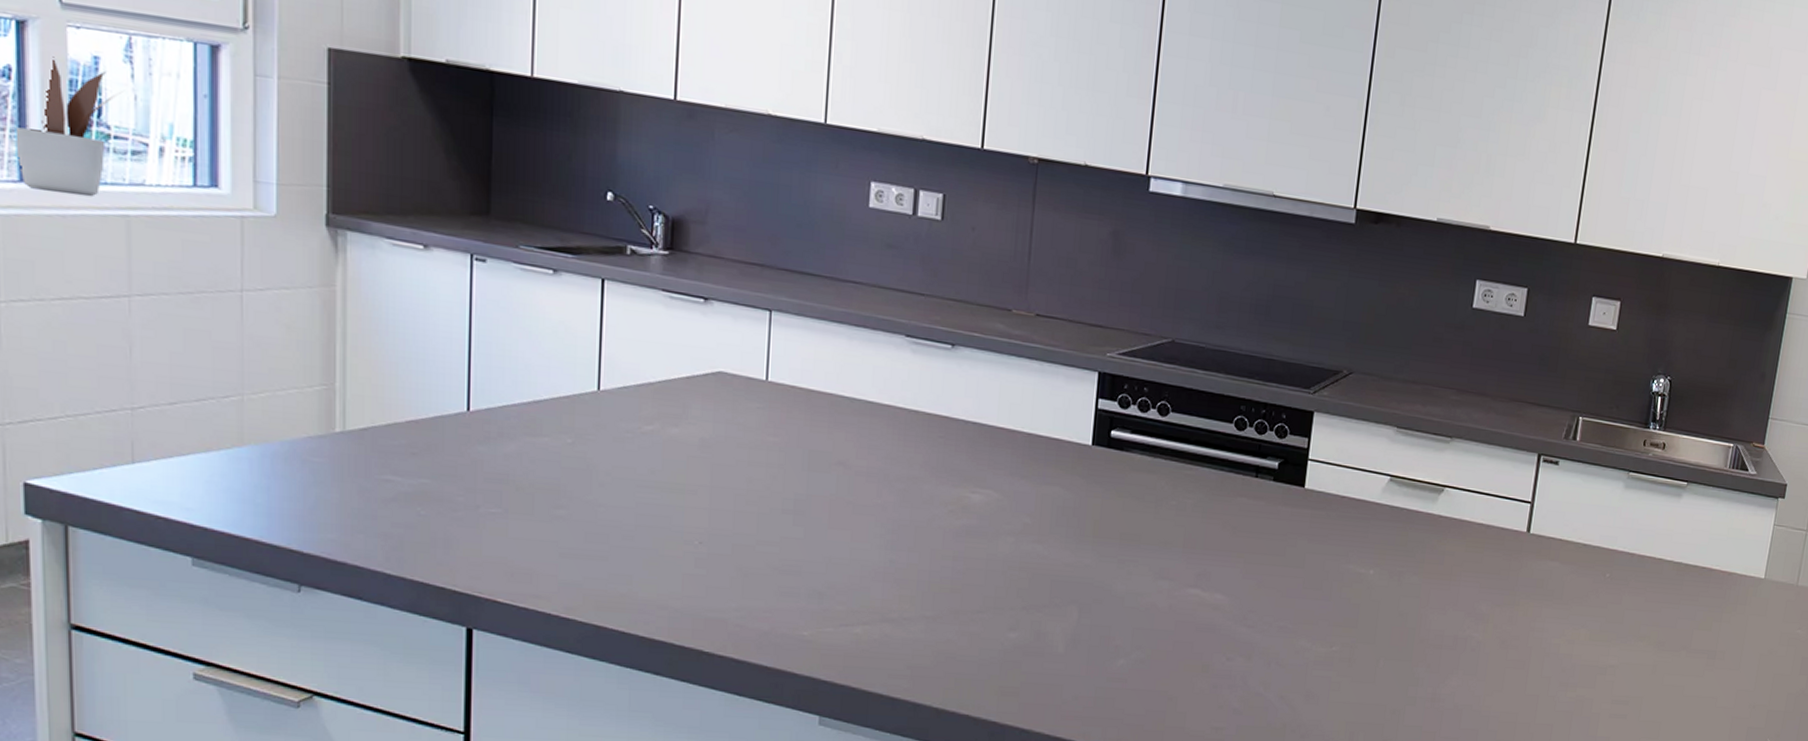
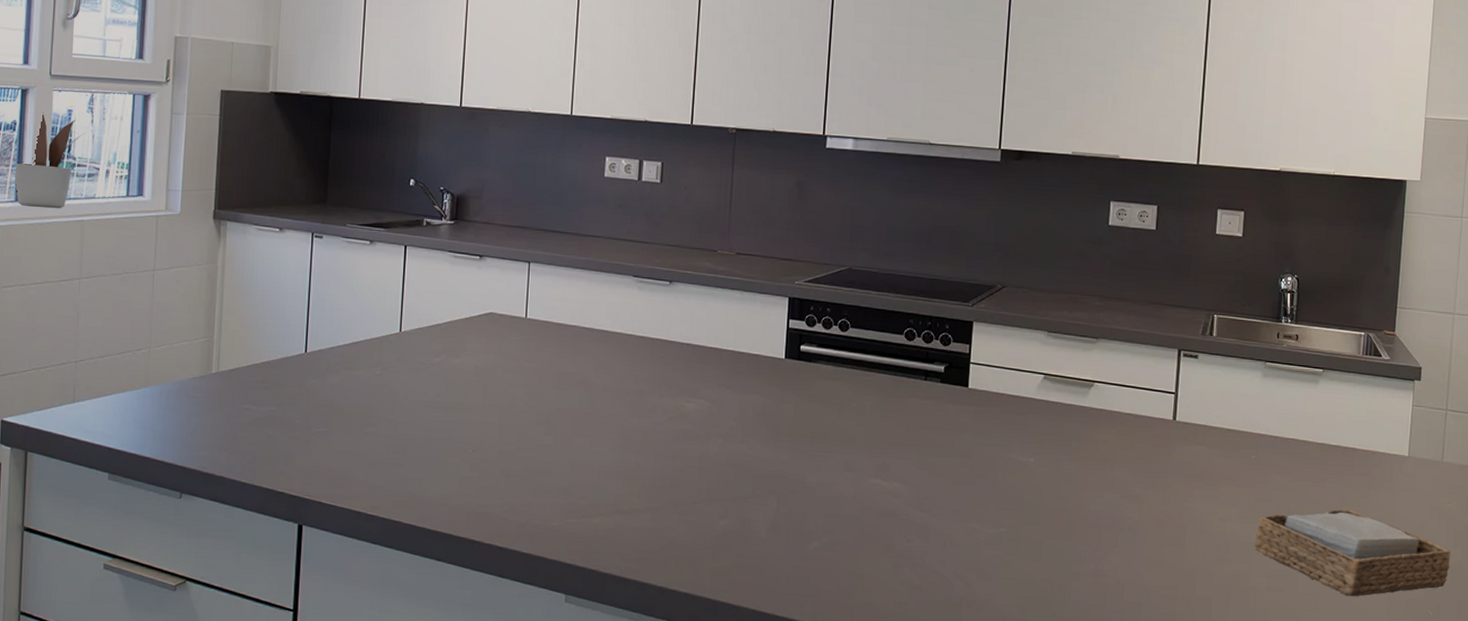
napkin holder: none [1601,632,1796,725] -> present [1255,509,1451,597]

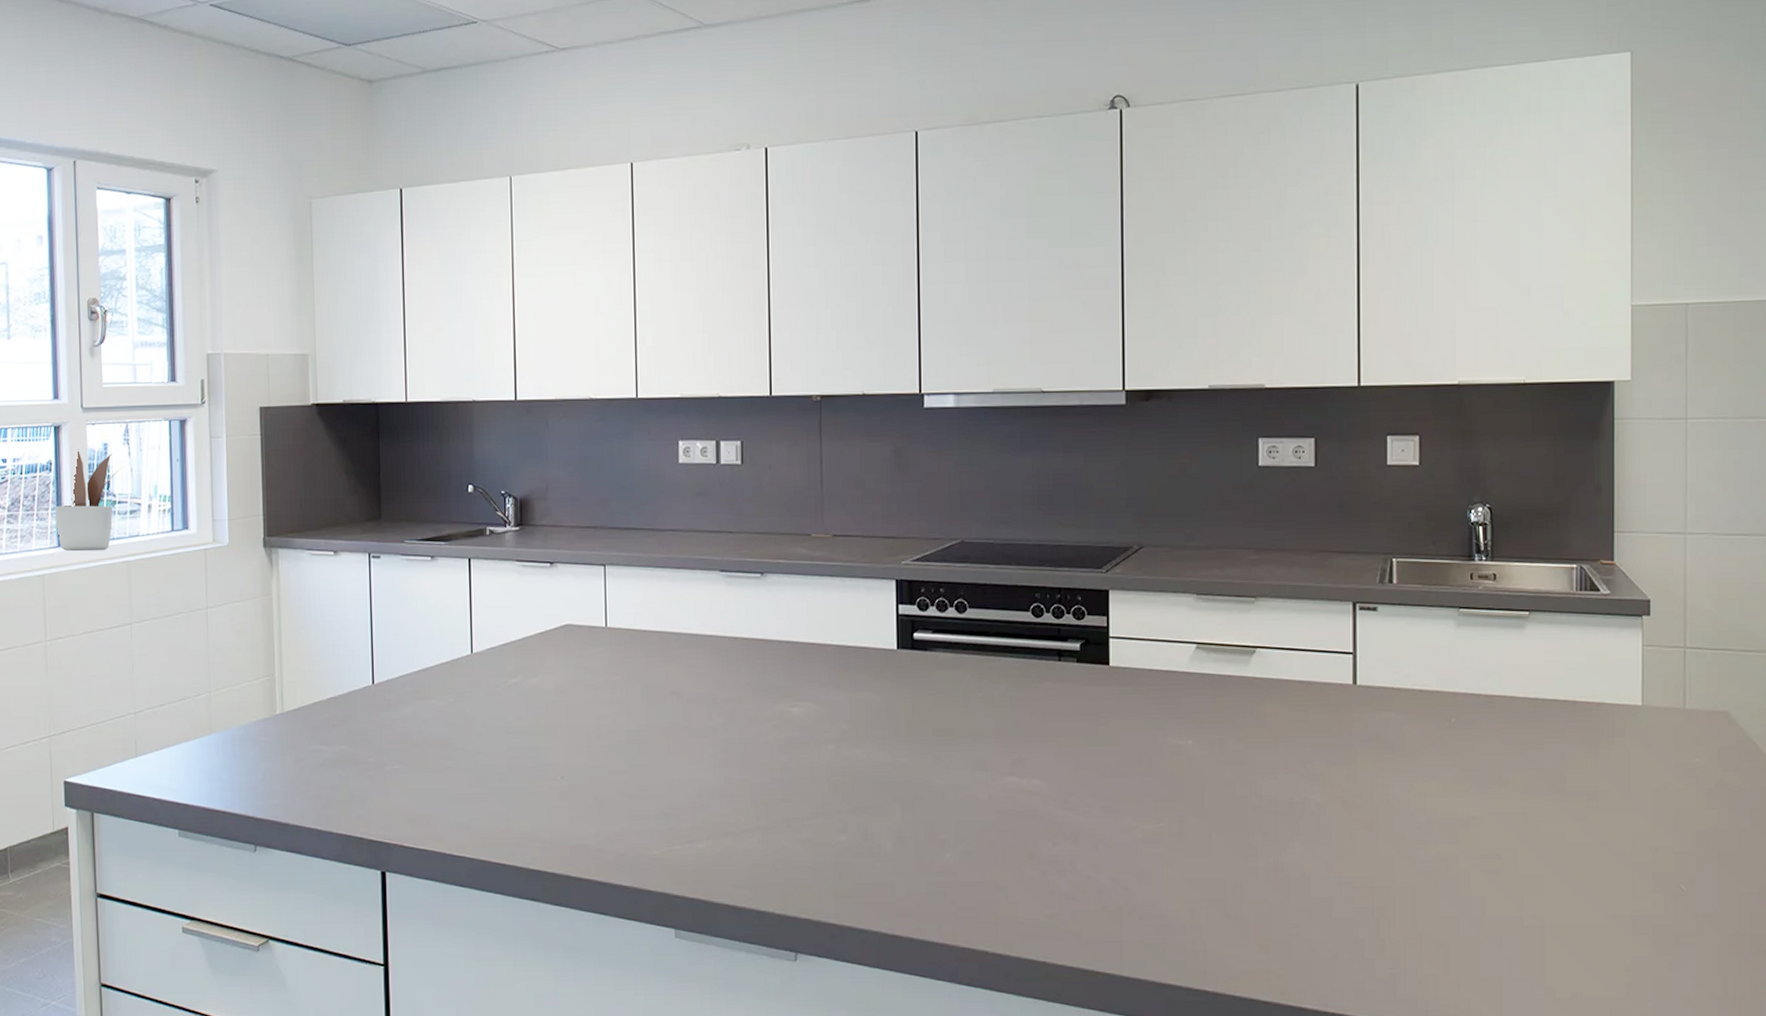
napkin holder: present [1255,509,1451,597] -> none [1463,772,1704,875]

